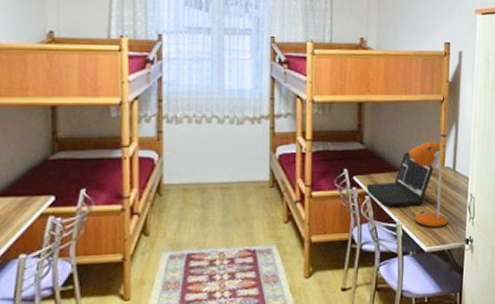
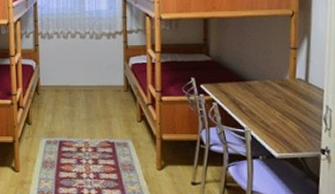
laptop: present [366,152,434,208] -> none [213,64,284,115]
desk lamp: present [409,141,448,228] -> none [256,54,300,136]

